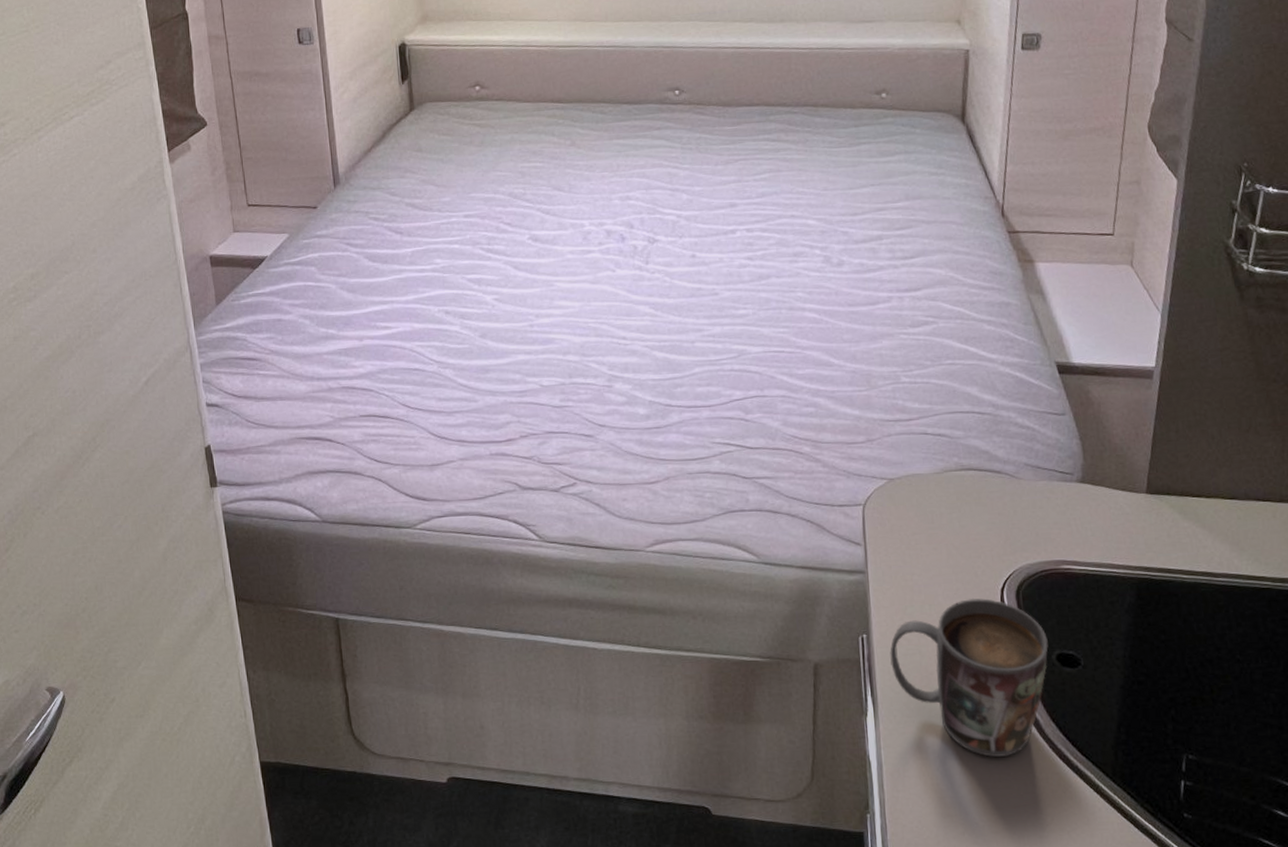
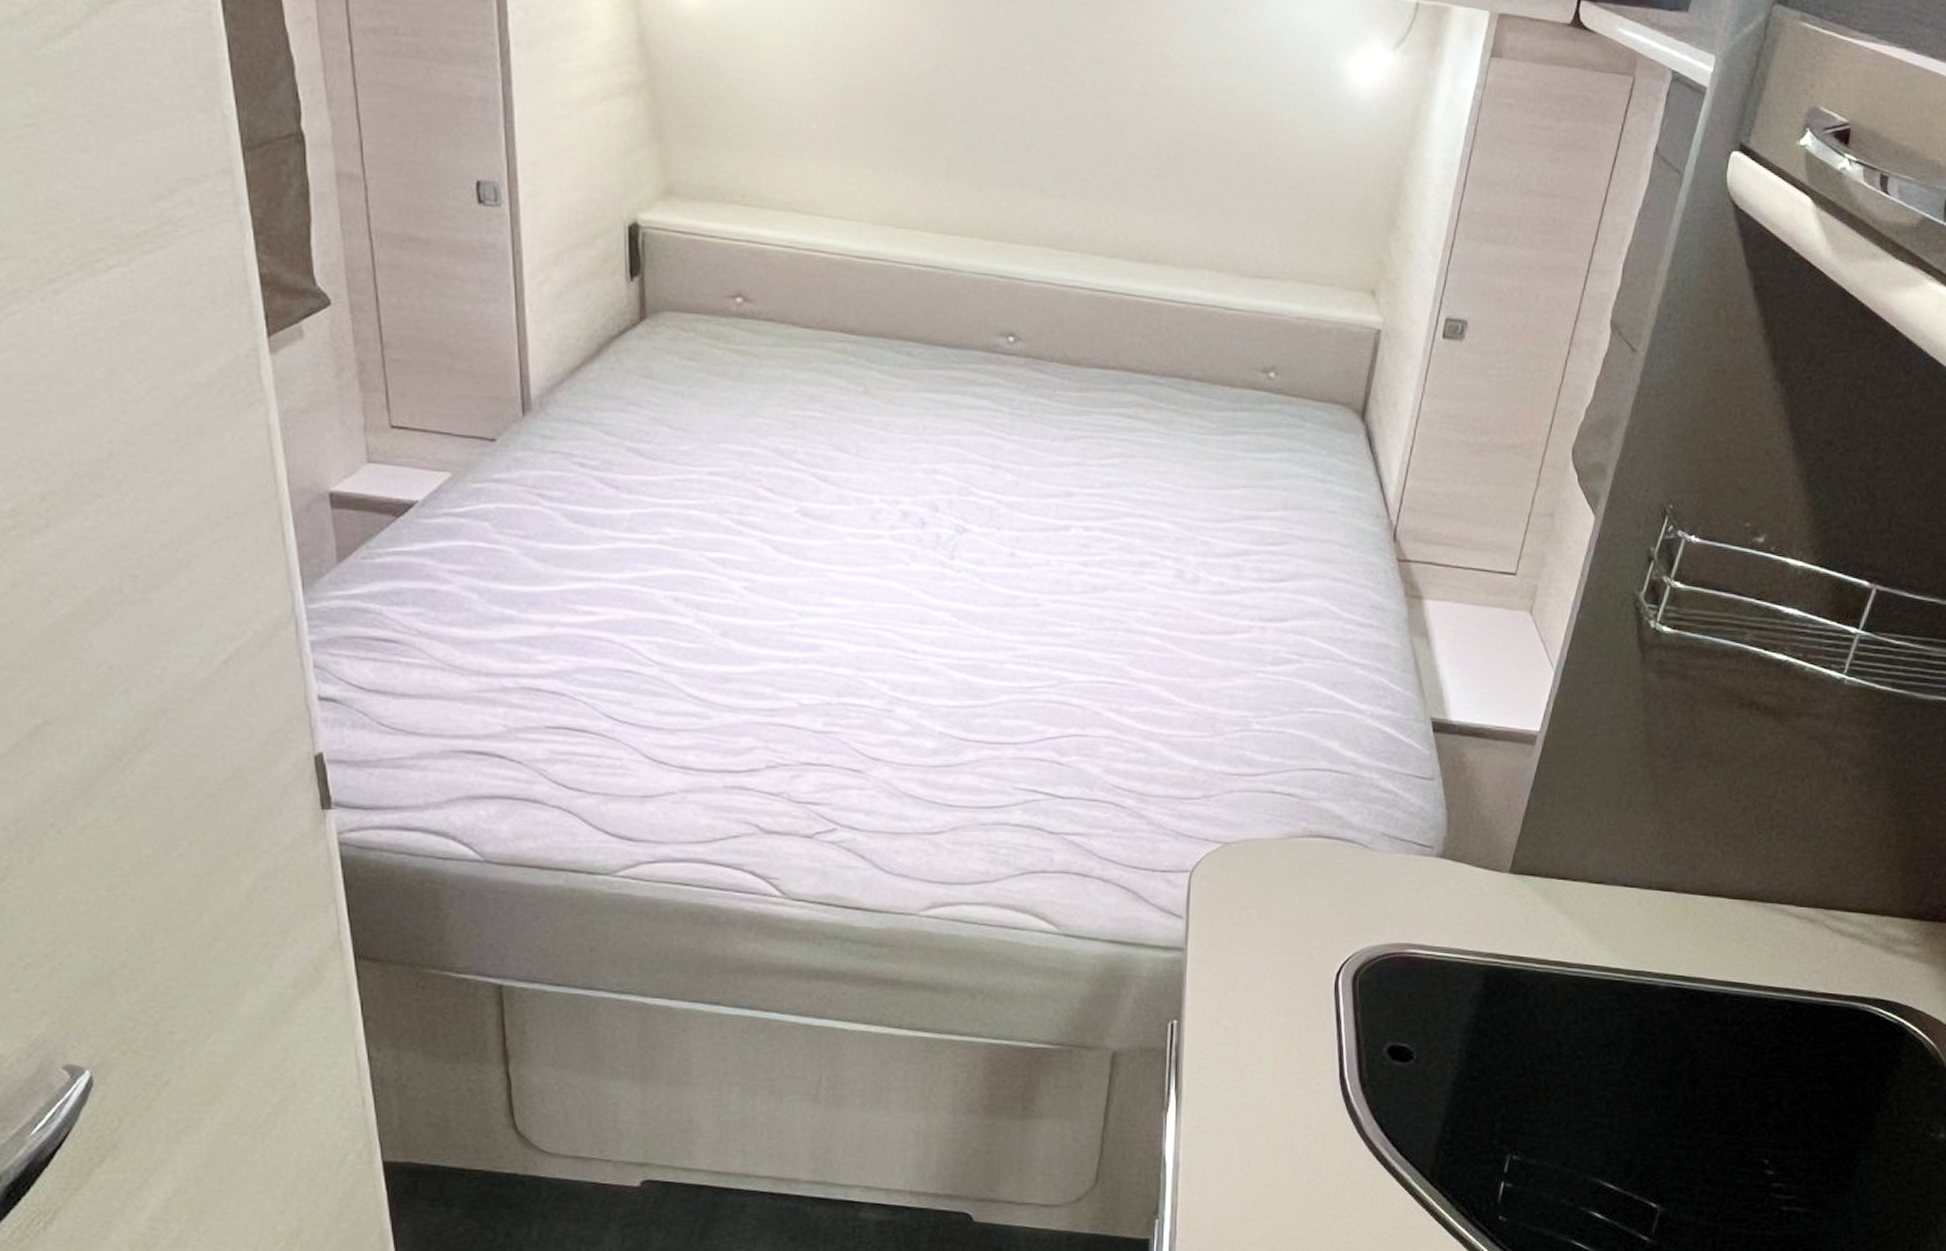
mug: present [890,598,1048,757] -> none [1202,982,1381,1157]

